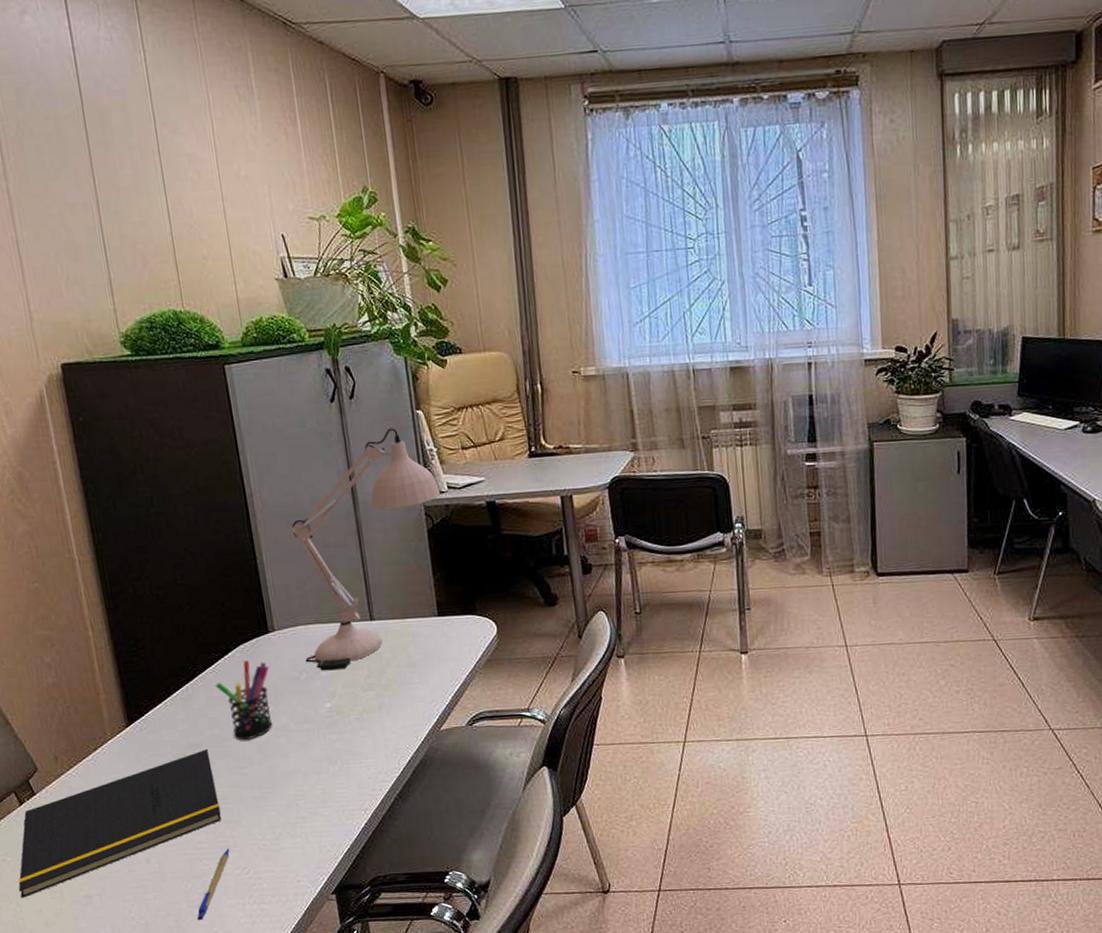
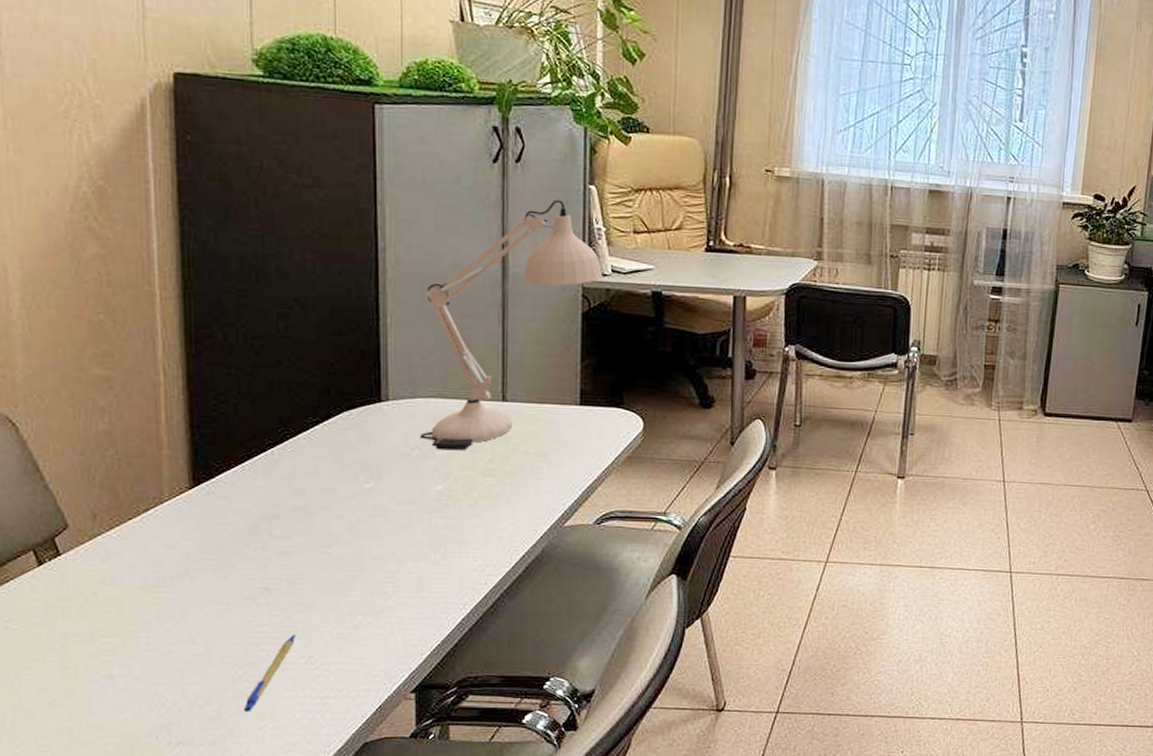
notepad: present [18,749,222,898] -> none [20,522,291,673]
pen holder: present [215,660,273,741] -> none [307,429,376,517]

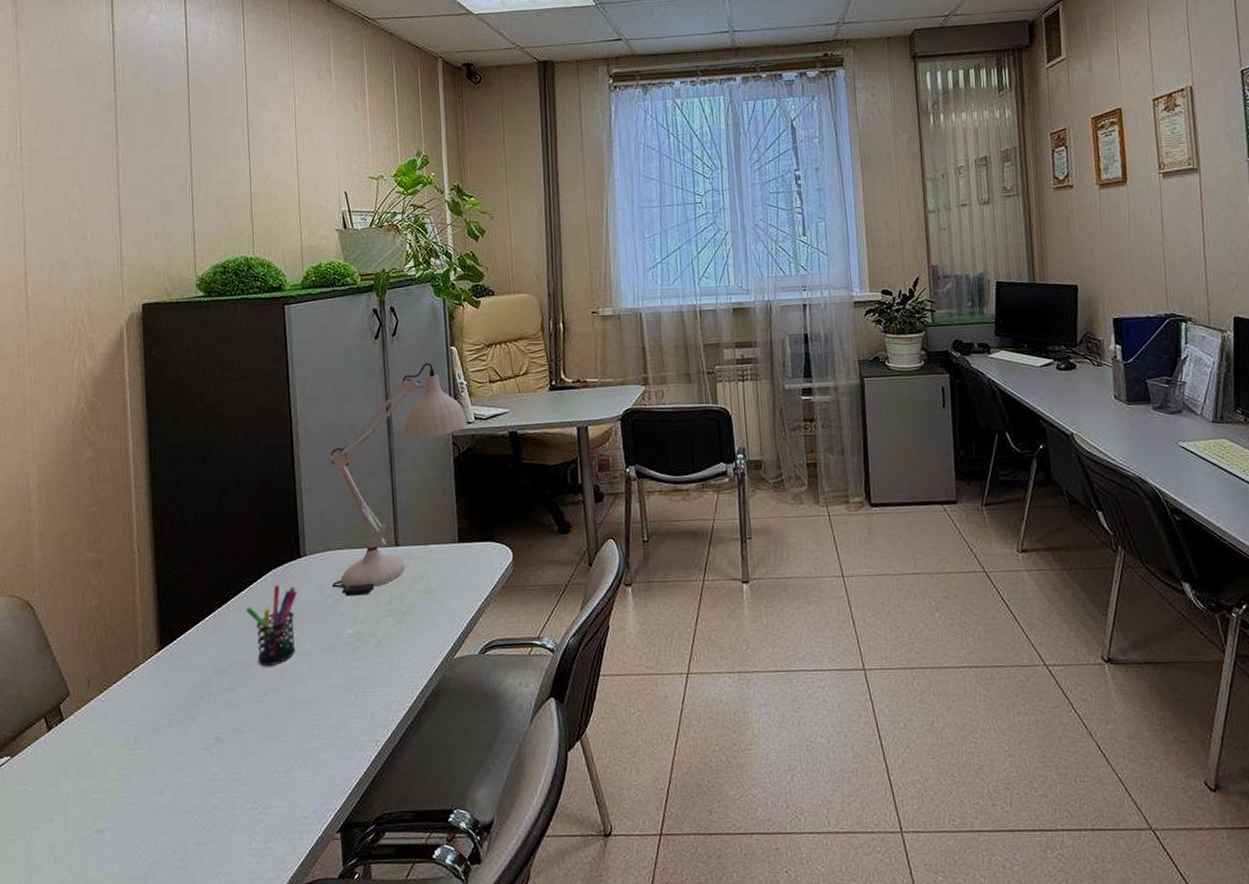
pen: present [244,634,295,712] -> none [203,781,242,860]
pen holder: none [307,429,376,517] -> present [245,585,298,667]

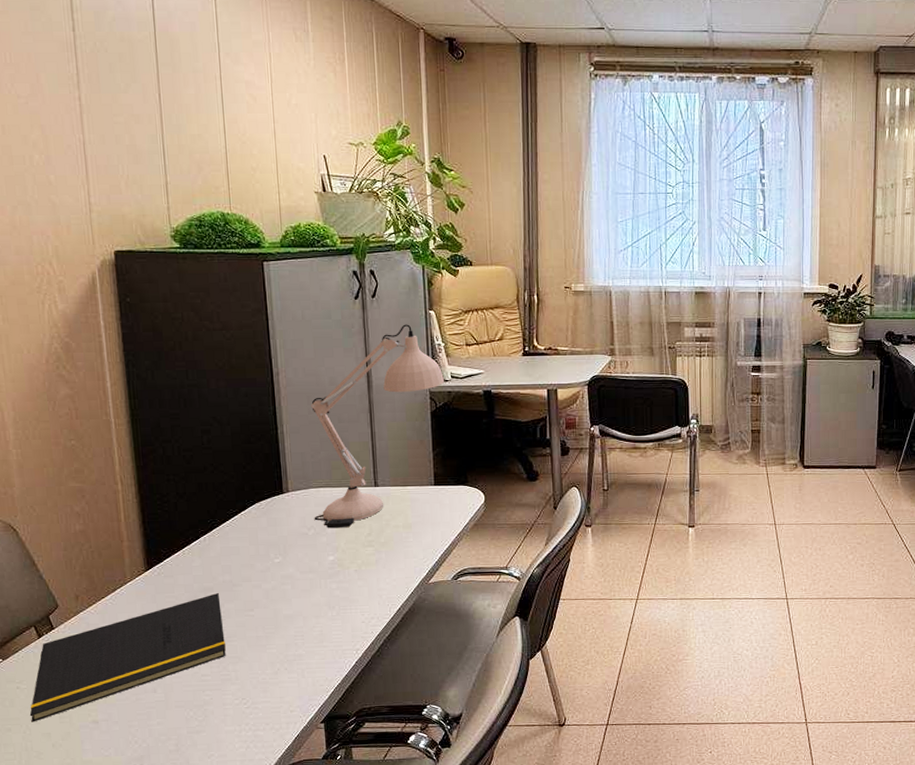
notepad: none [34,675,238,832] -> present [29,593,226,722]
pen holder: present [245,585,298,667] -> none [230,517,282,587]

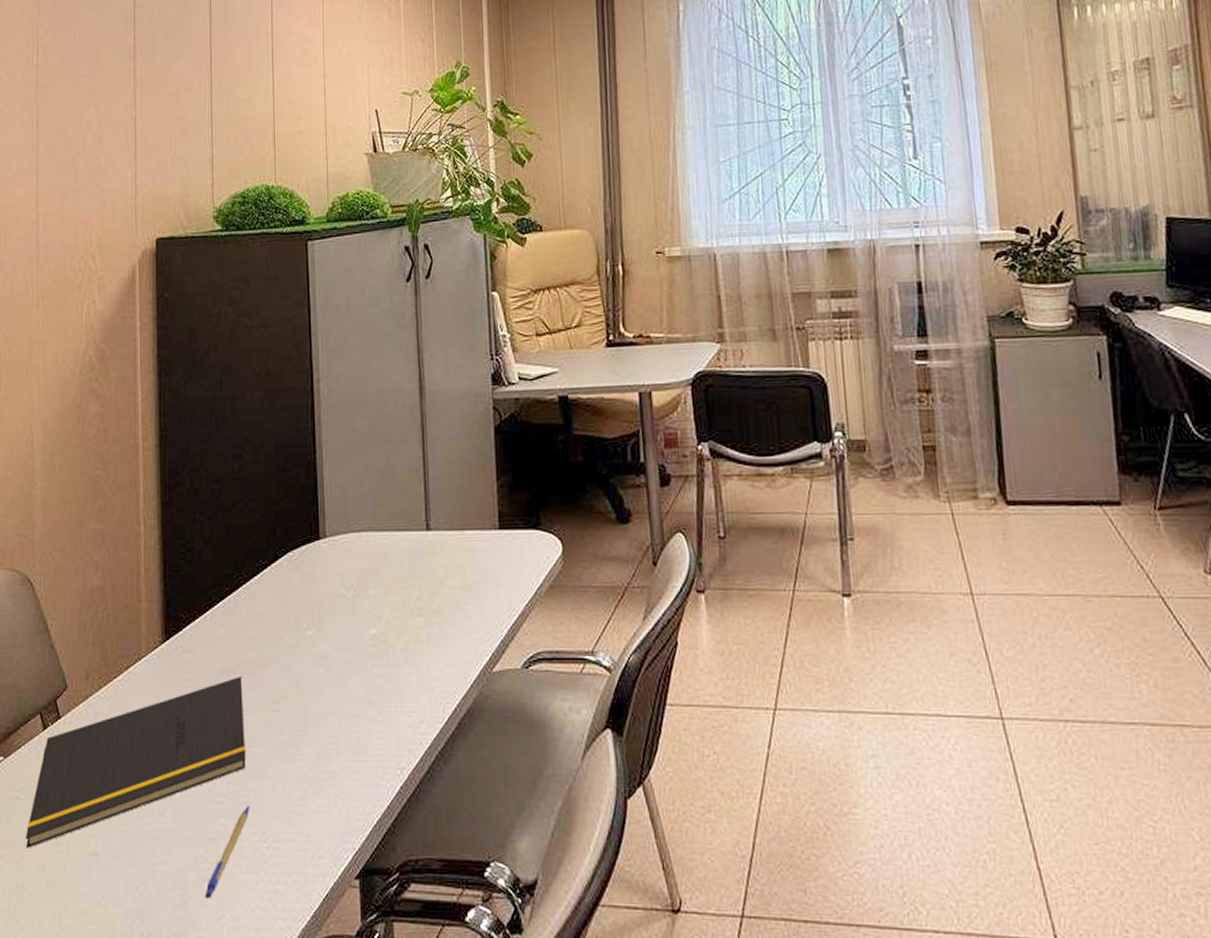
pen: none [196,681,231,745] -> present [205,806,249,899]
desk lamp: present [311,324,445,529] -> none [354,310,511,589]

